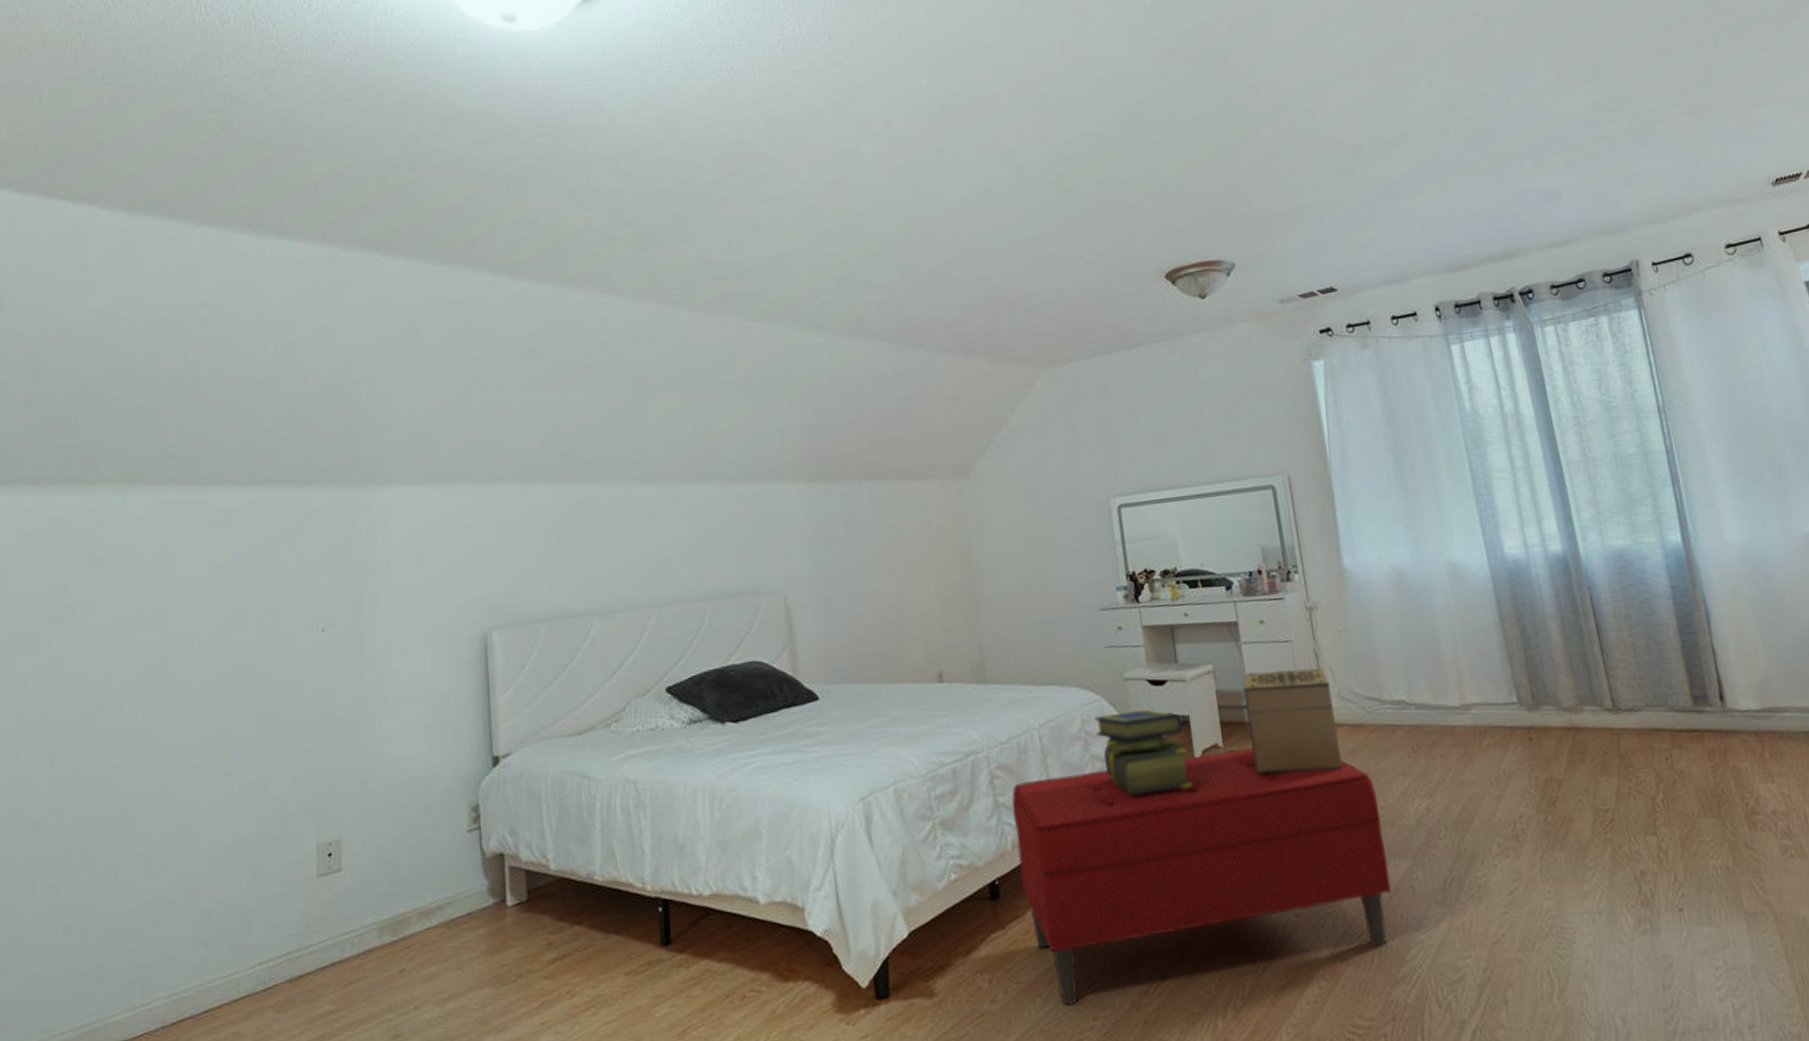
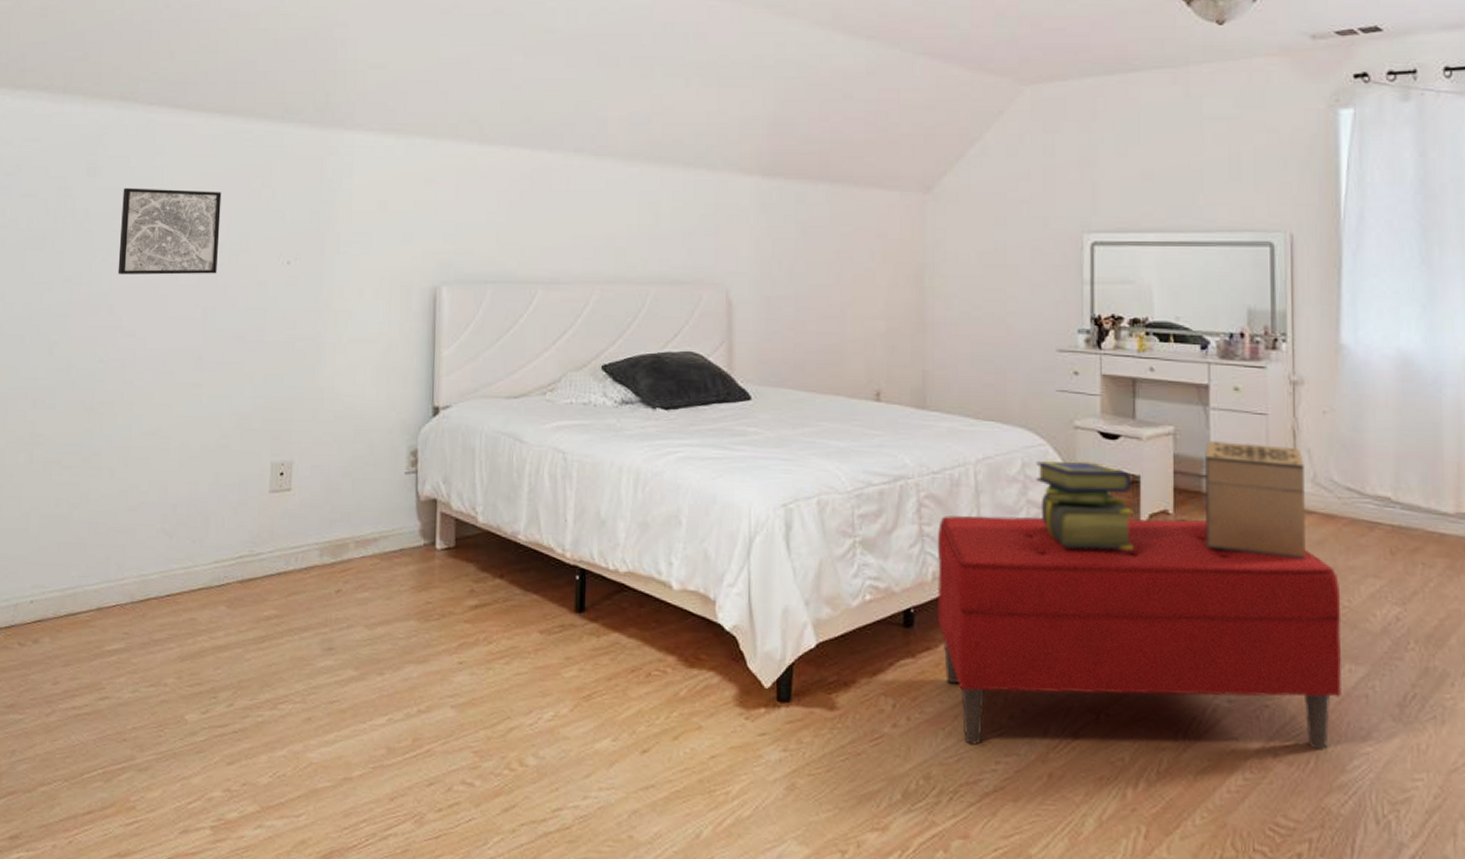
wall art: none [128,565,244,669] -> present [118,187,222,275]

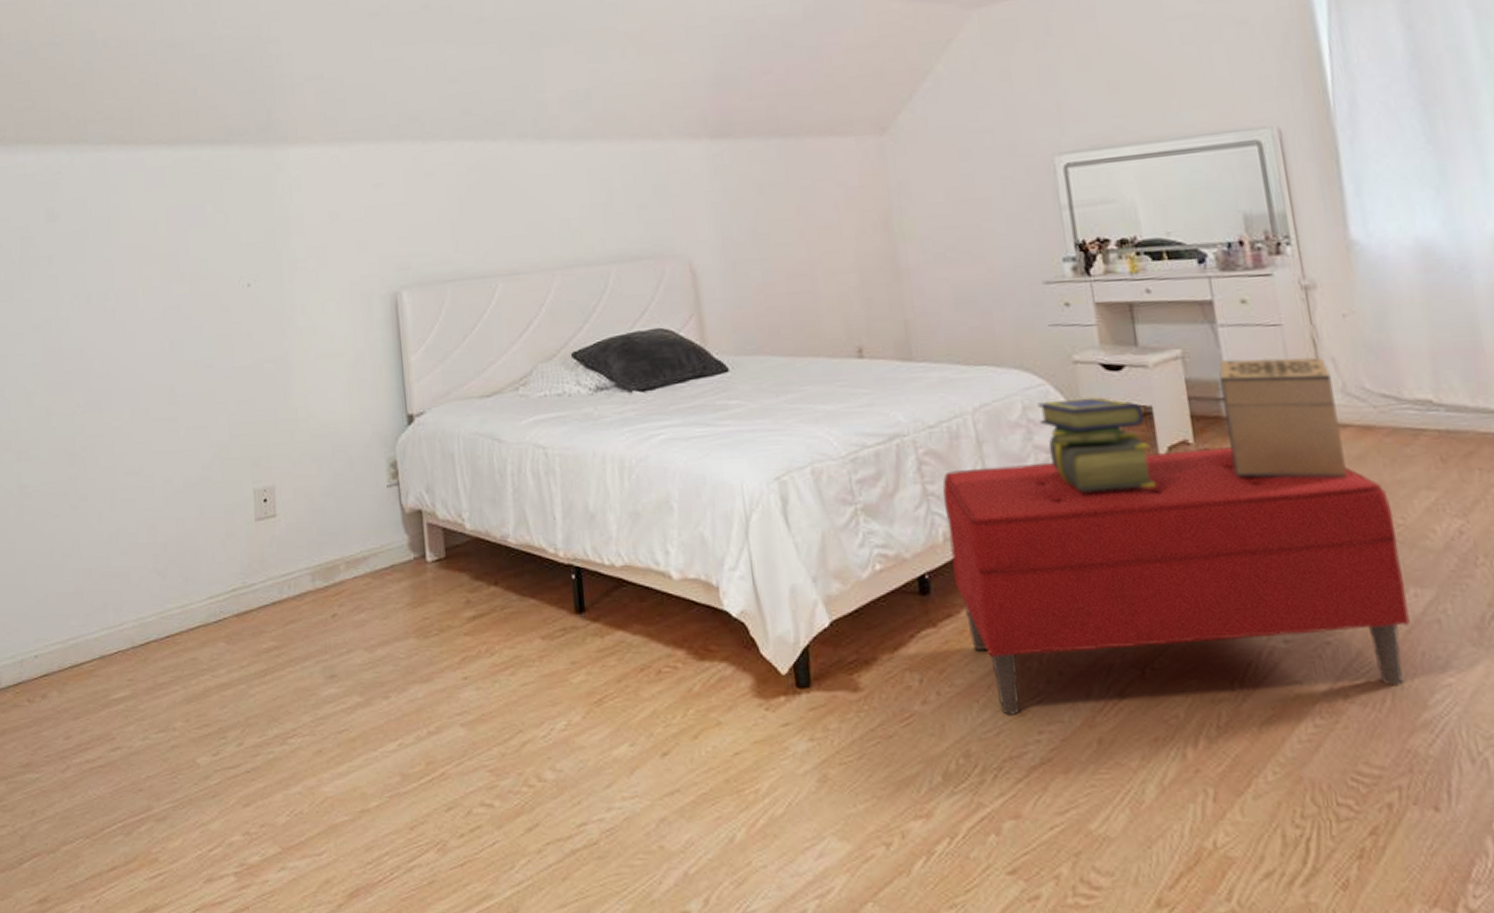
wall art: present [118,187,222,275] -> none [82,222,180,317]

